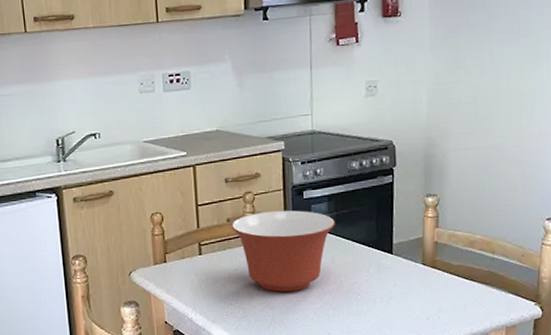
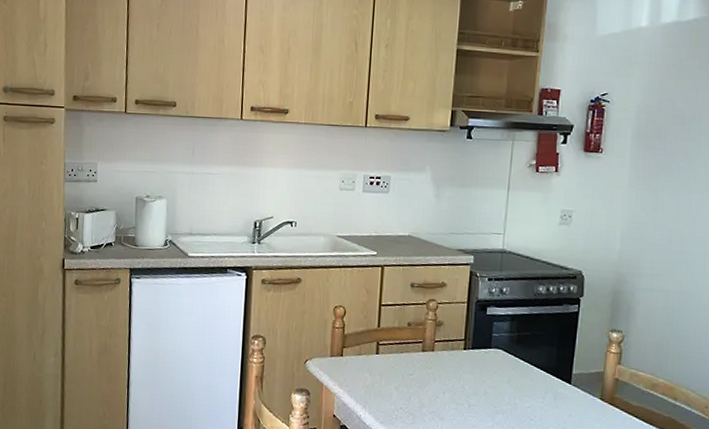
mixing bowl: present [232,210,335,292] -> none [412,321,516,406]

